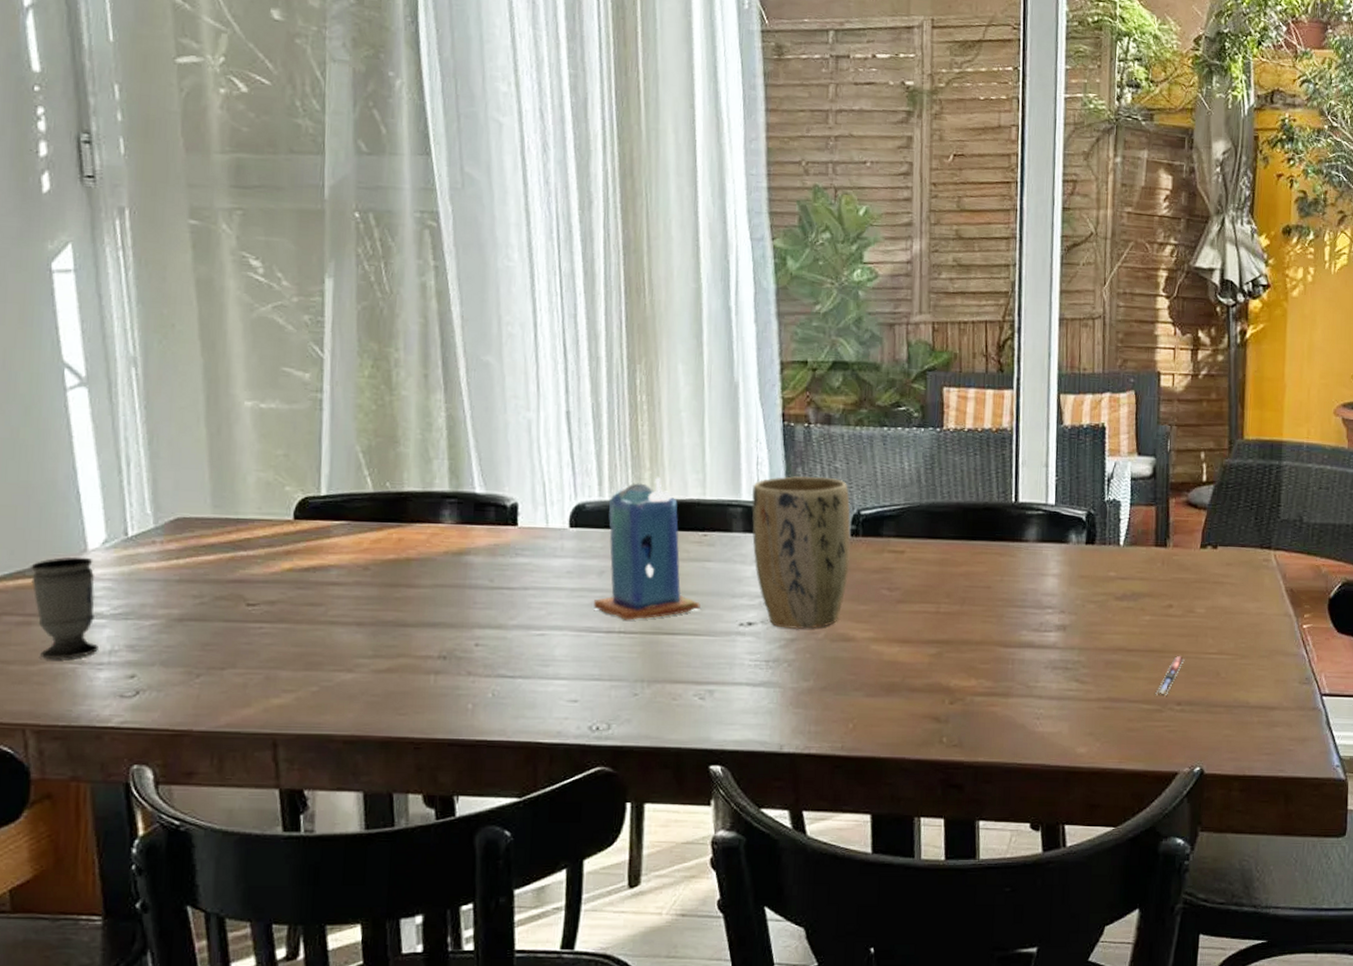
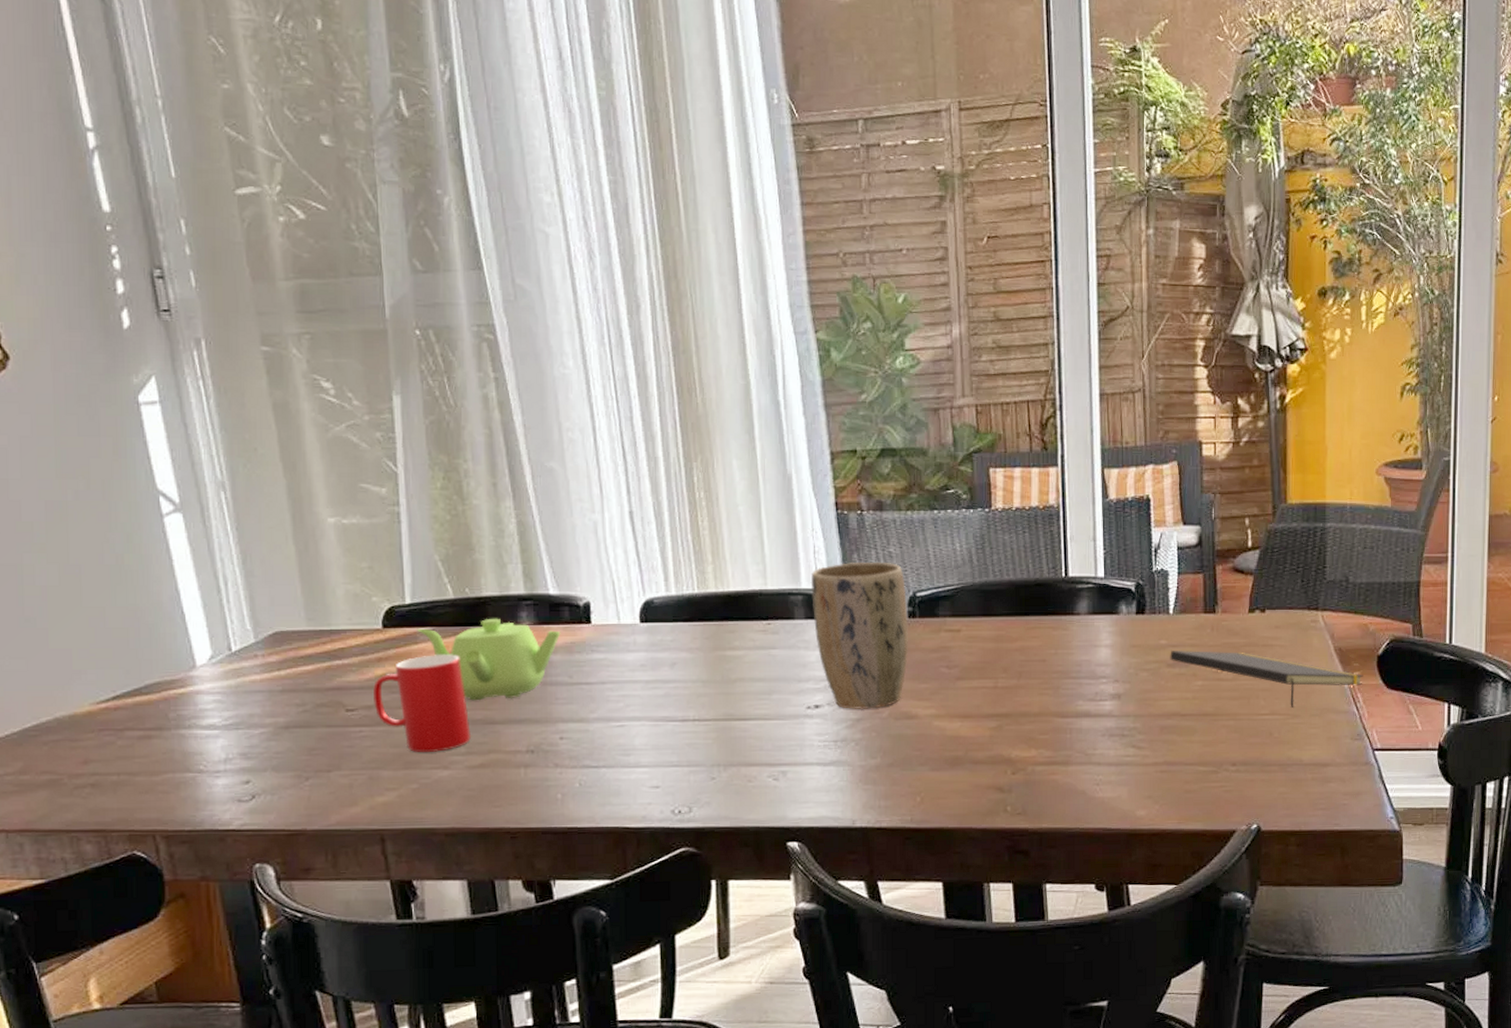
cup: present [31,556,98,659] -> none [146,673,214,769]
cup: none [277,550,380,653] -> present [373,654,471,752]
teapot: none [331,514,485,601] -> present [417,618,561,701]
candle: present [593,476,700,620] -> none [667,569,769,709]
notepad: none [1118,583,1314,648] -> present [1170,650,1363,708]
pen: present [1155,656,1185,695] -> none [1211,719,1238,757]

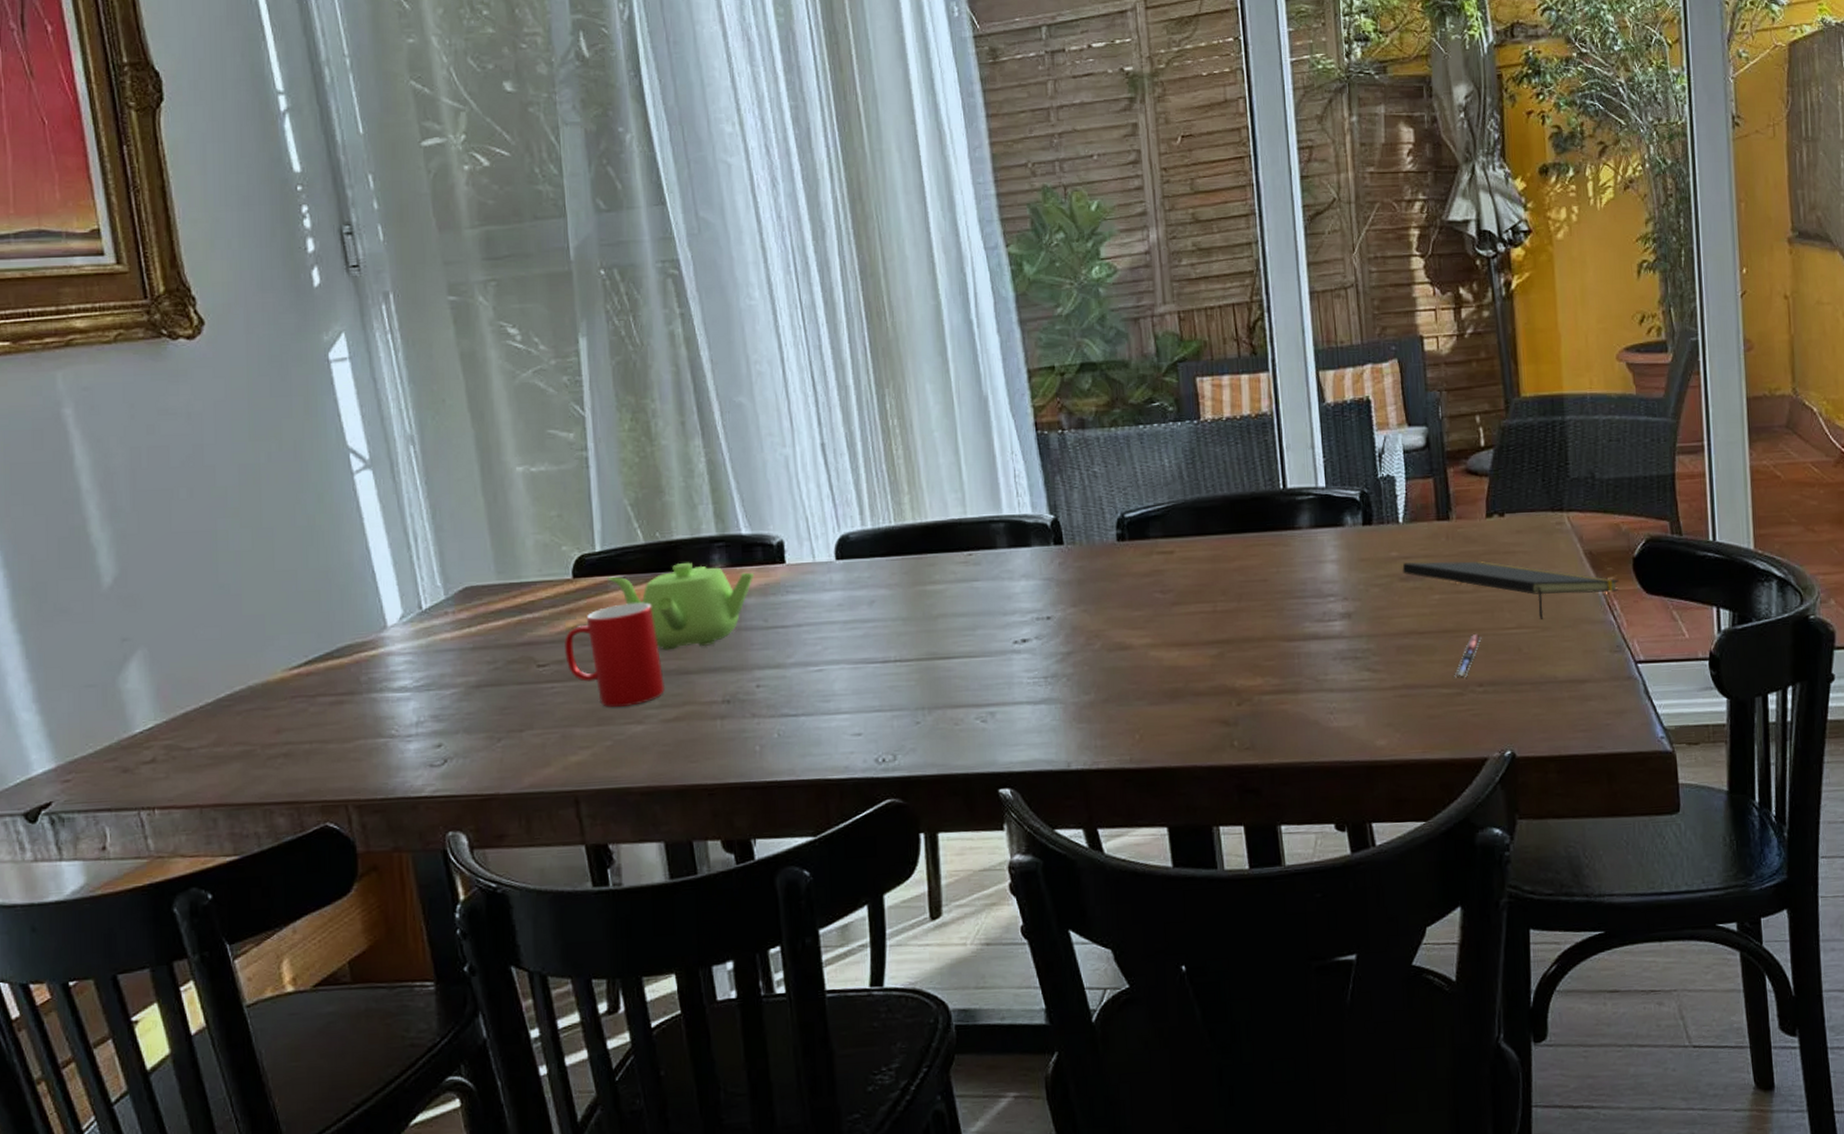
plant pot: present [810,563,909,709] -> none [1012,483,1119,642]
pen: none [1211,719,1238,757] -> present [1454,634,1482,678]

